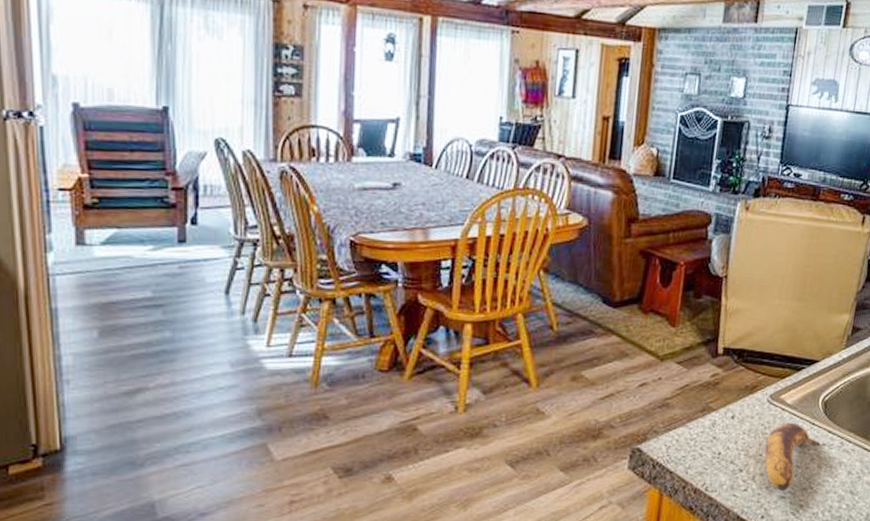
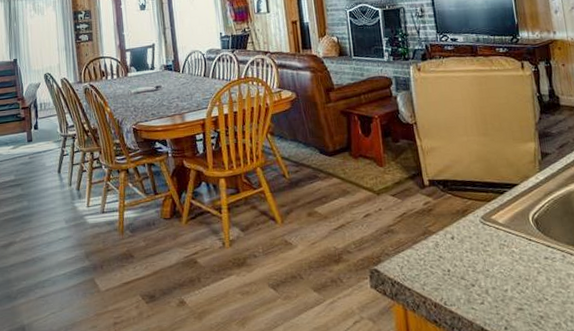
banana: present [764,422,821,491] -> none [489,239,543,303]

